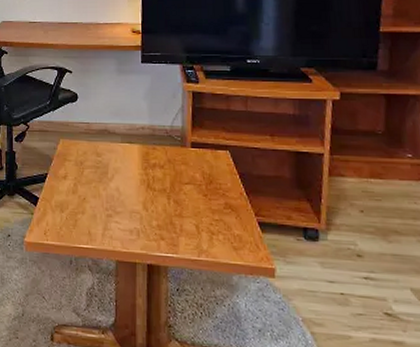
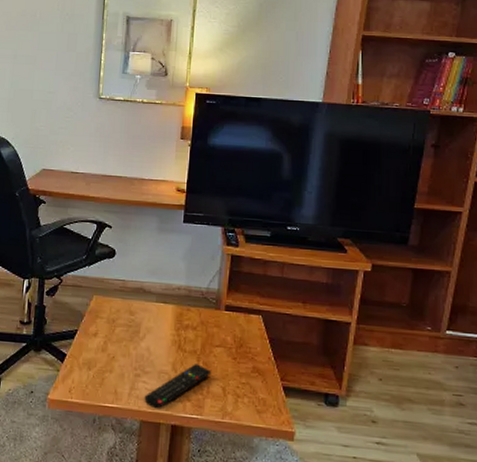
remote control: none [118,202,183,249] -> present [144,364,212,409]

